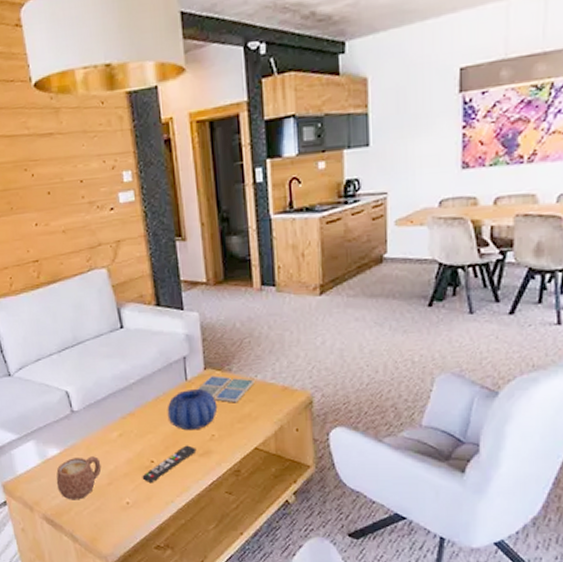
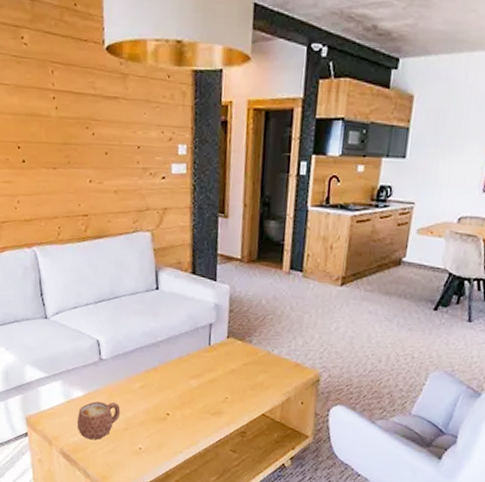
remote control: present [142,445,197,484] -> none [156,403,210,434]
decorative bowl: present [167,388,218,431] -> none [187,354,234,392]
drink coaster: present [197,375,255,403] -> none [218,344,271,372]

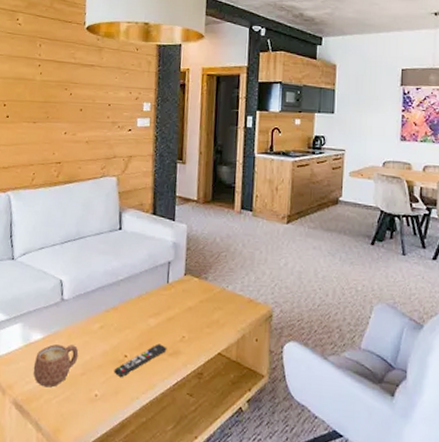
remote control: none [156,403,210,434] -> present [114,343,167,378]

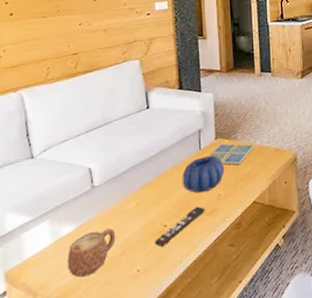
decorative bowl: none [146,291,191,331] -> present [182,155,225,194]
drink coaster: none [175,281,226,309] -> present [208,143,254,165]

